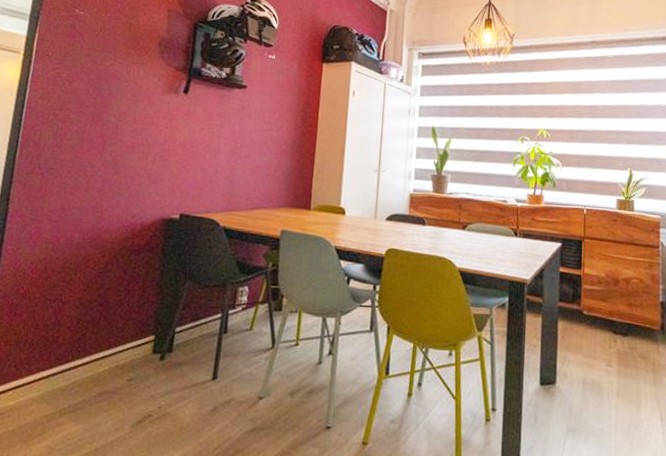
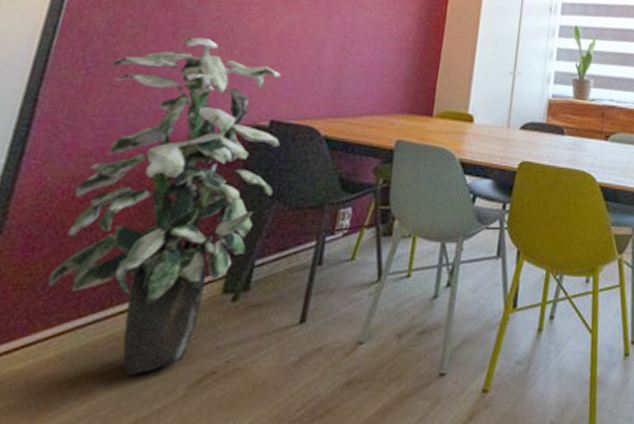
indoor plant: none [26,146,189,414] -> present [46,37,282,375]

